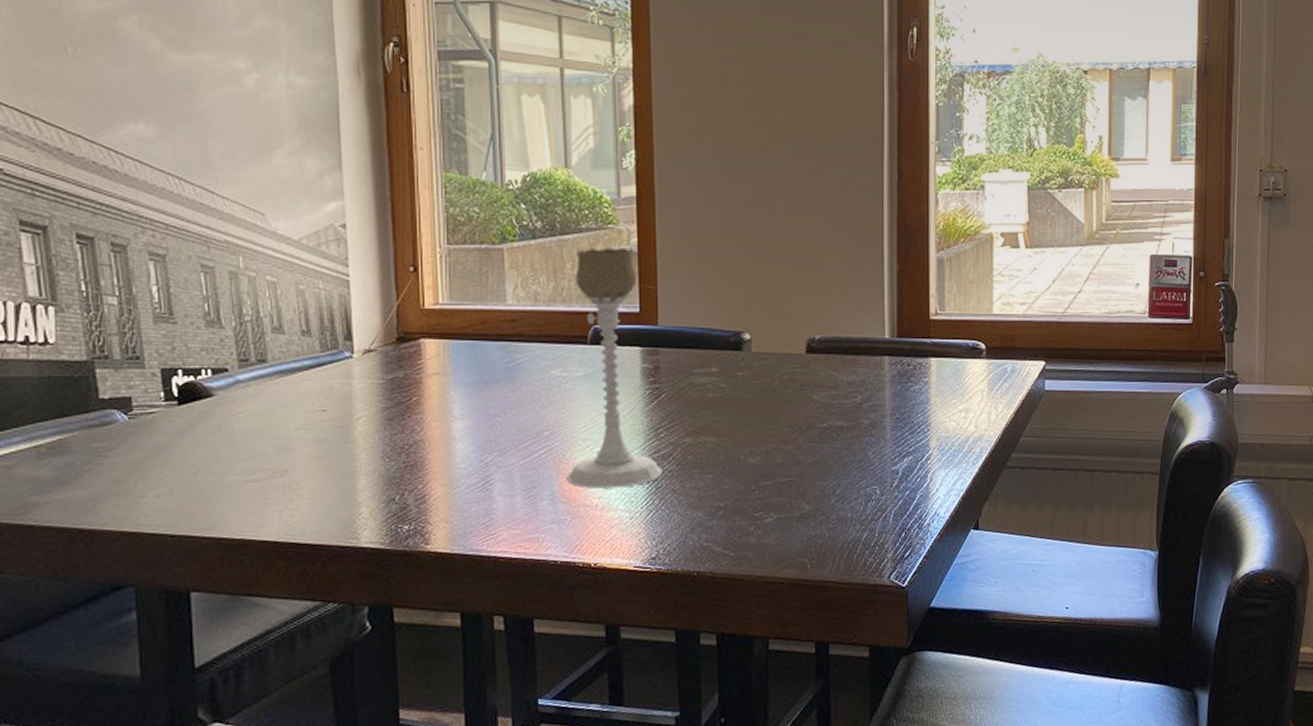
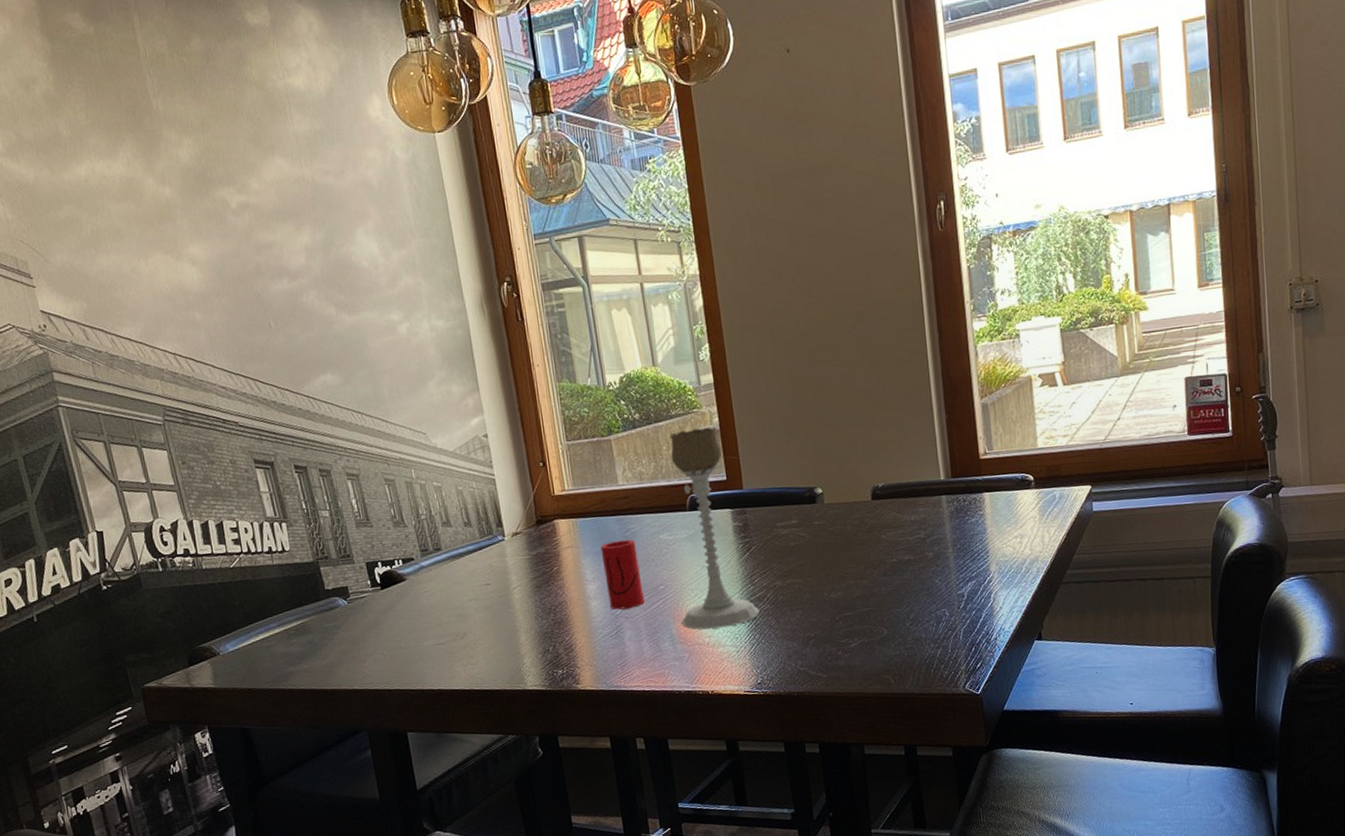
cup: none [475,372,523,456] -> present [600,539,644,610]

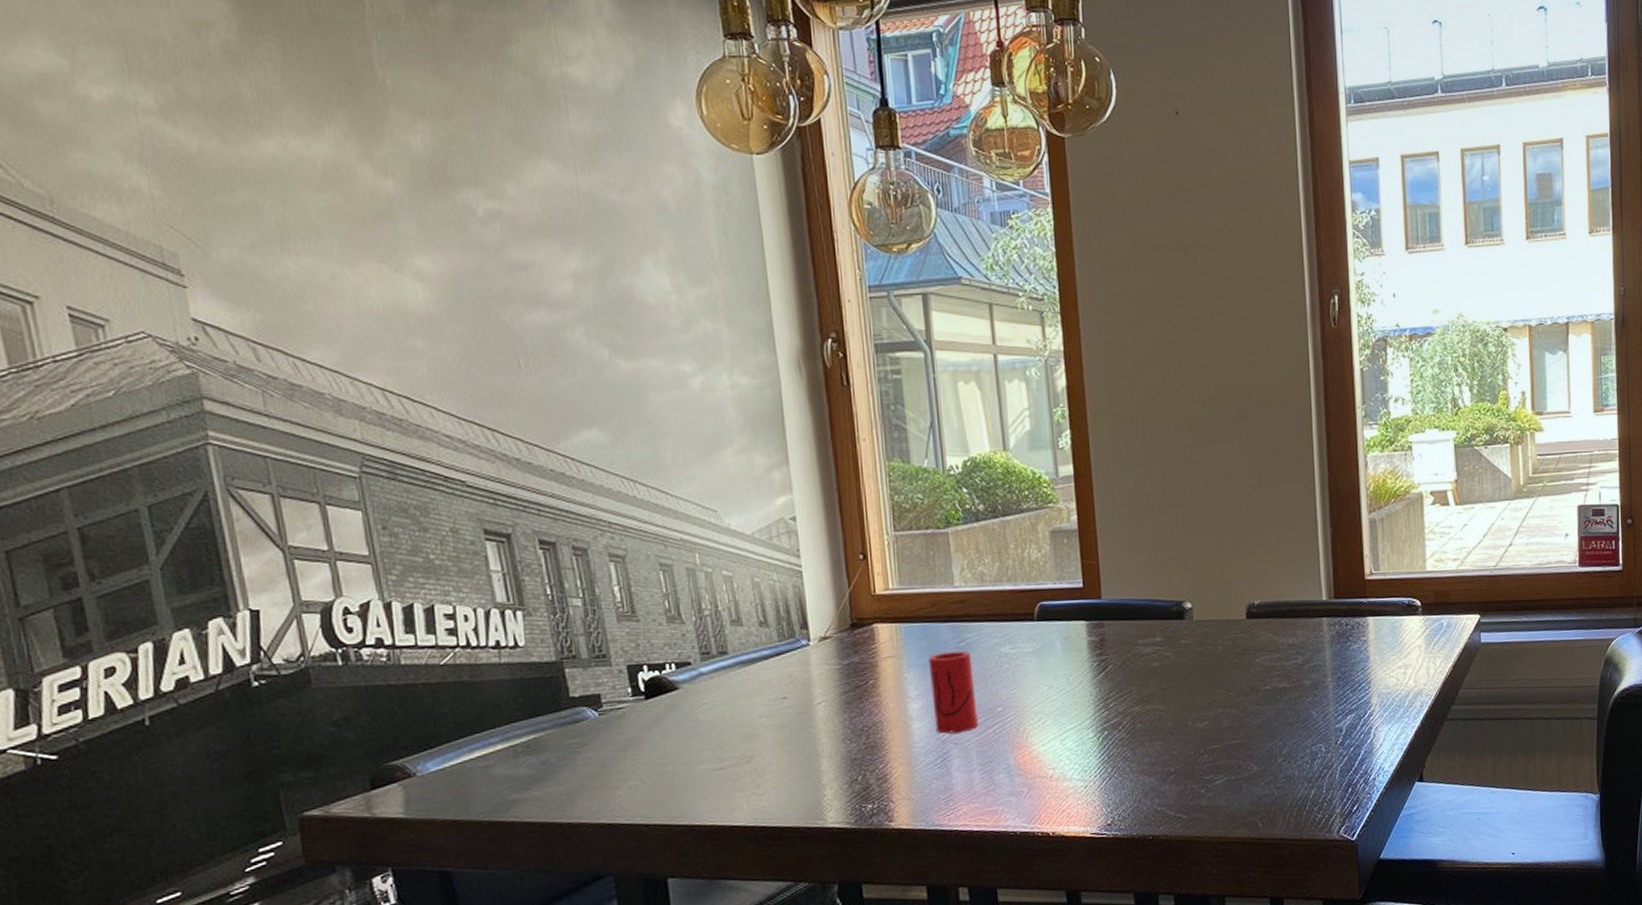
candle holder: present [670,427,760,629] -> none [1019,525,1113,760]

